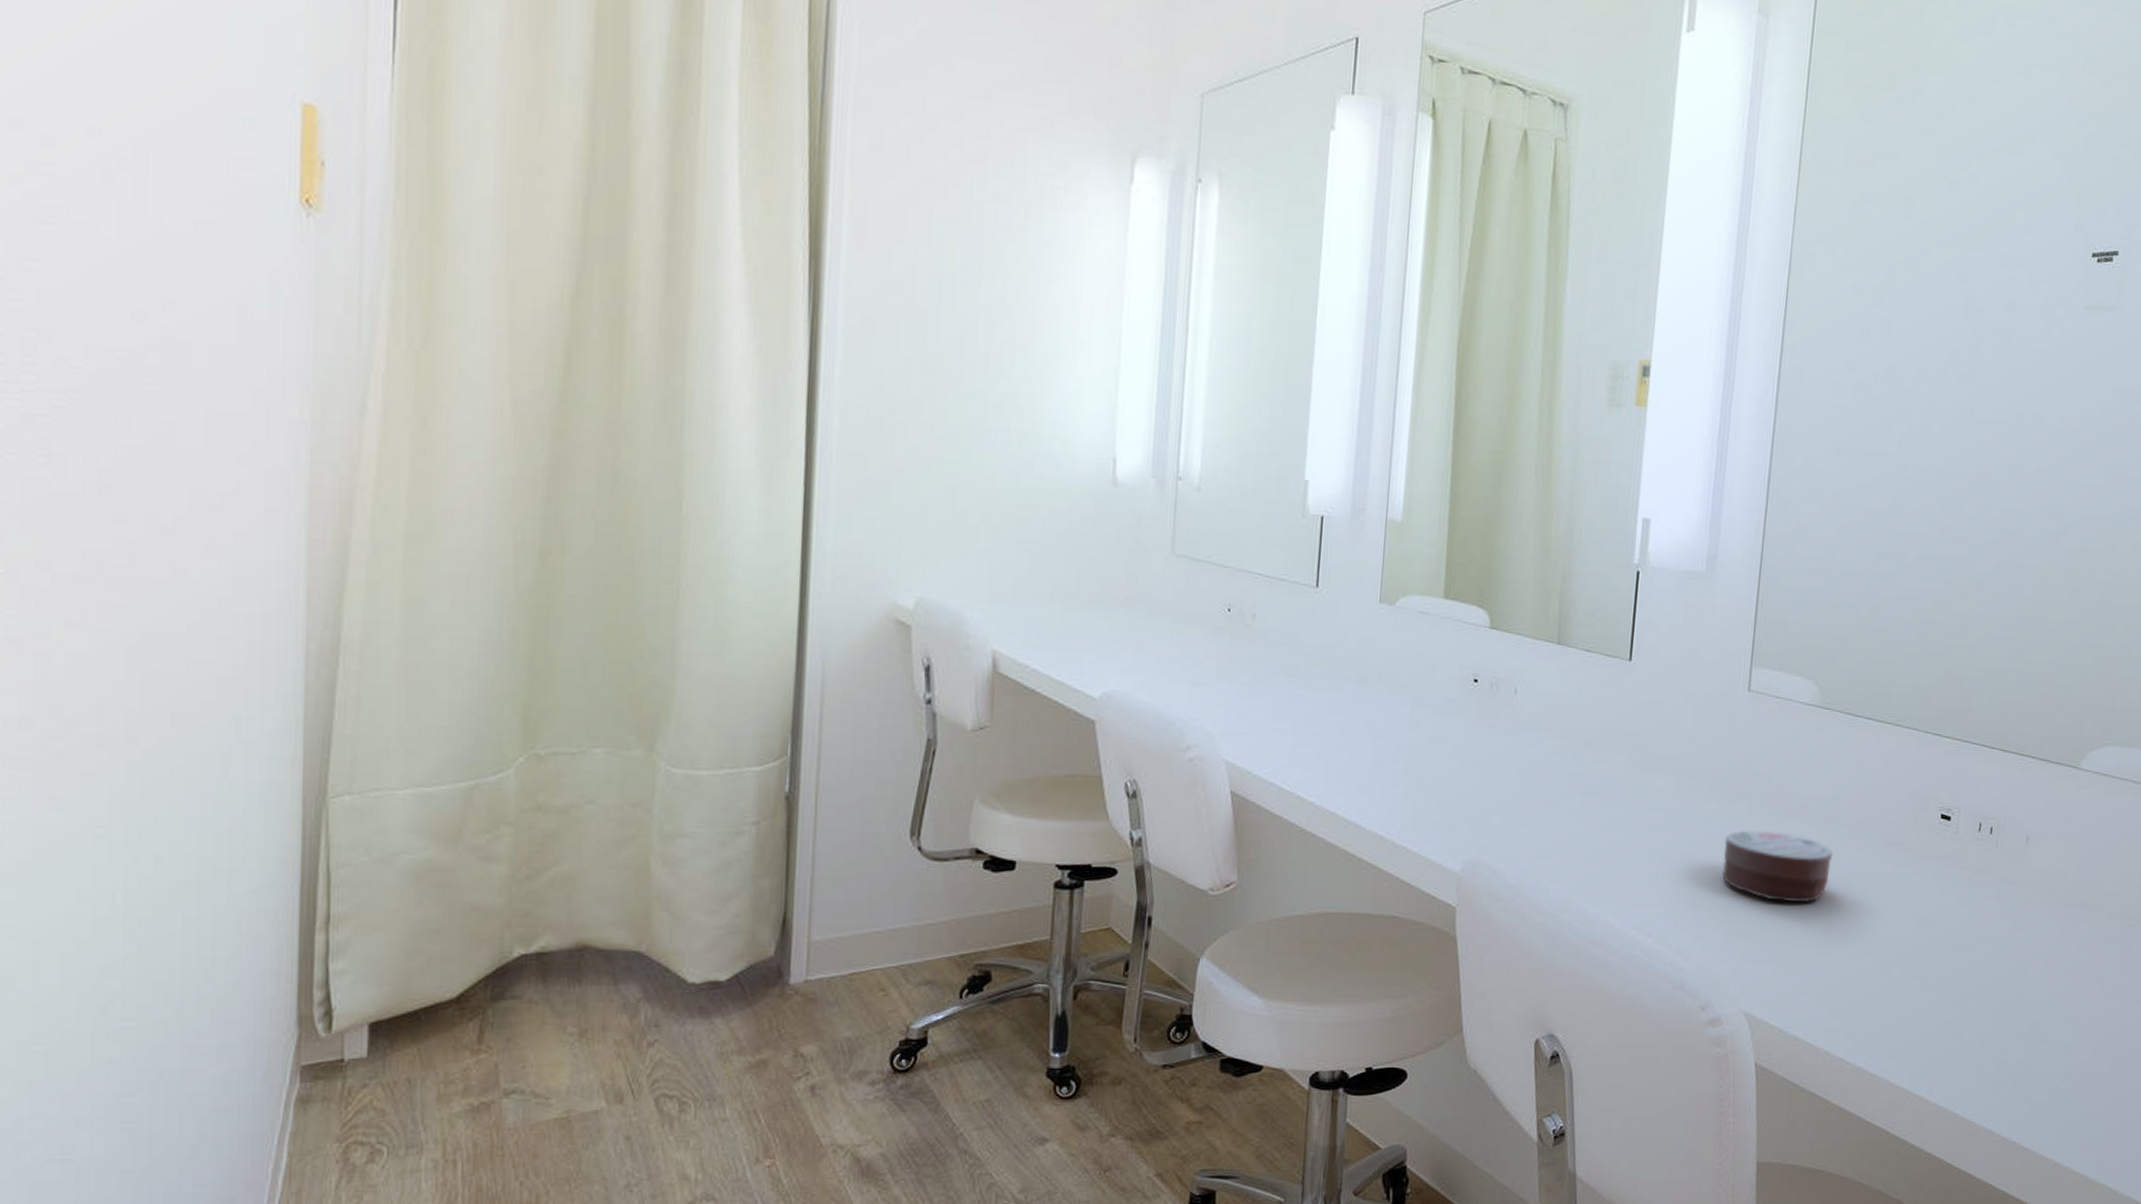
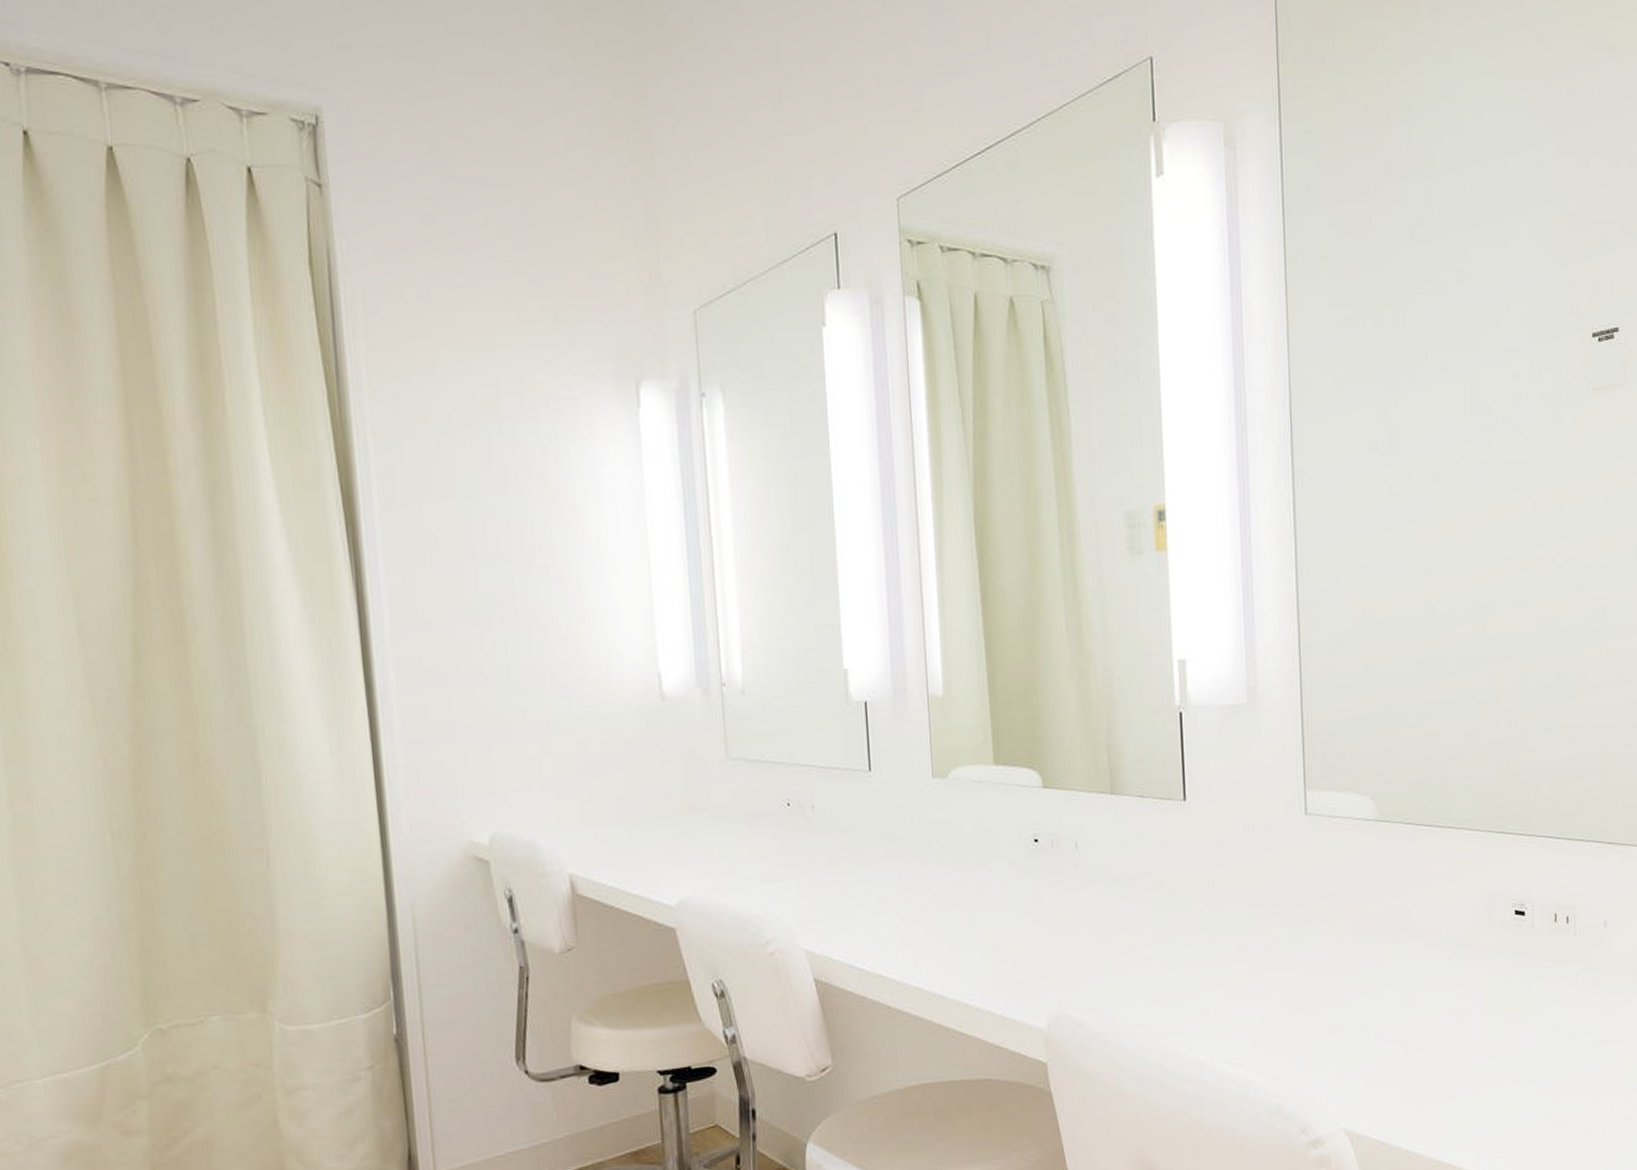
cosmetic container: present [1722,830,1833,903] -> none [1302,948,1412,1017]

